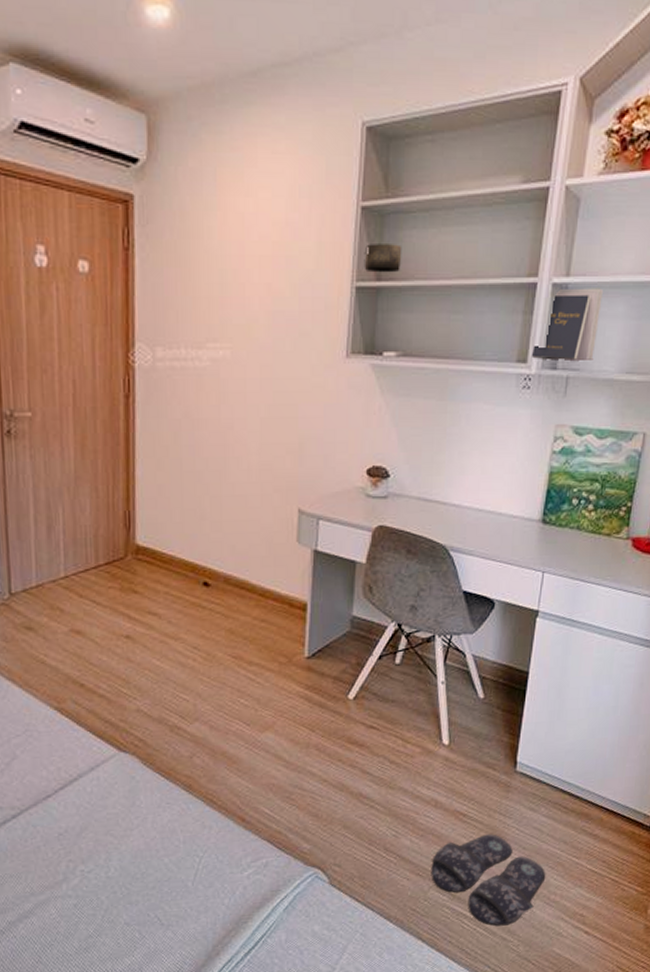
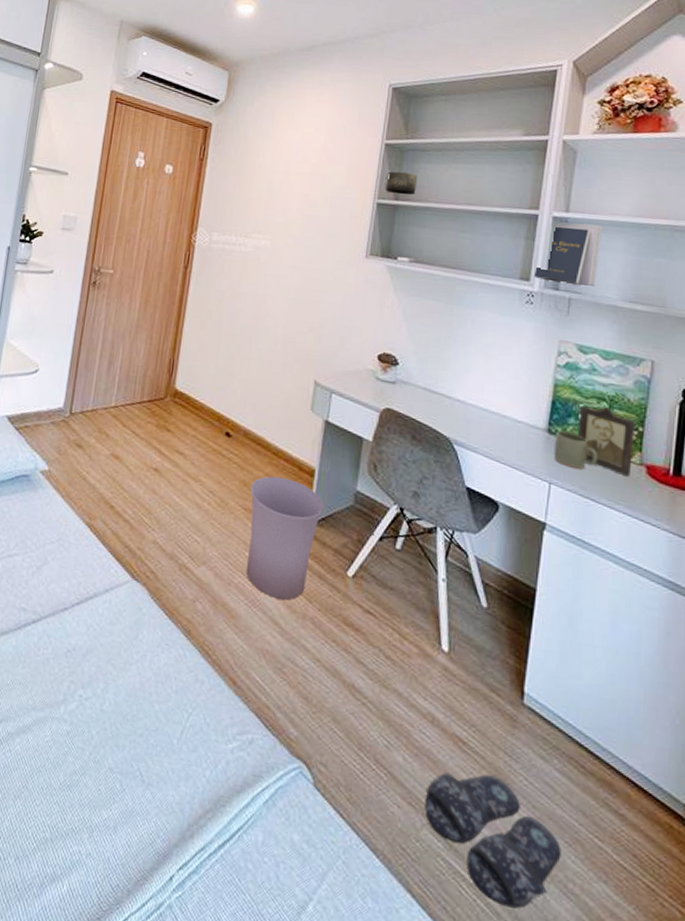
waste bin: none [238,618,319,736] -> present [246,476,324,600]
mug: none [547,518,588,554] -> present [553,430,597,469]
photo frame: none [571,487,624,553] -> present [578,406,635,477]

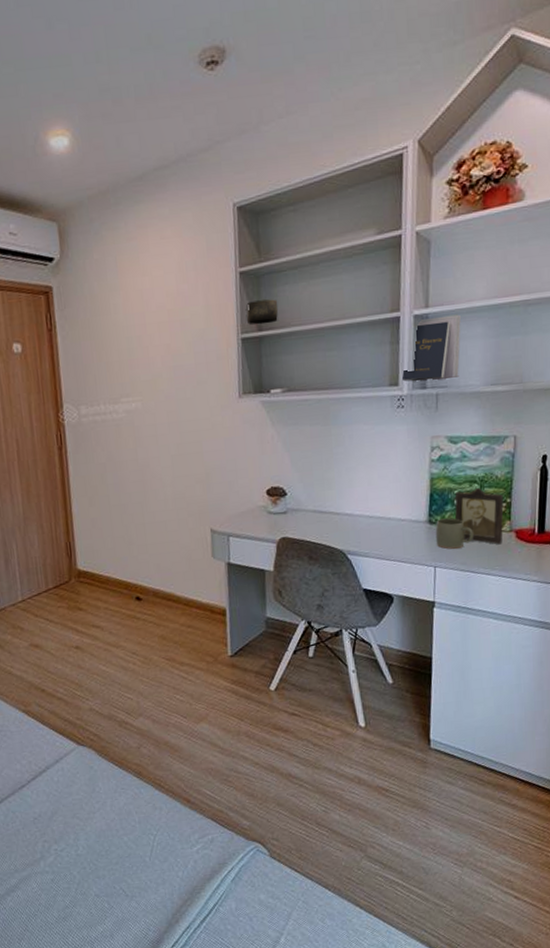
waste bin: present [246,476,324,600] -> none [169,623,240,726]
slippers: present [425,772,562,909] -> none [361,807,470,893]

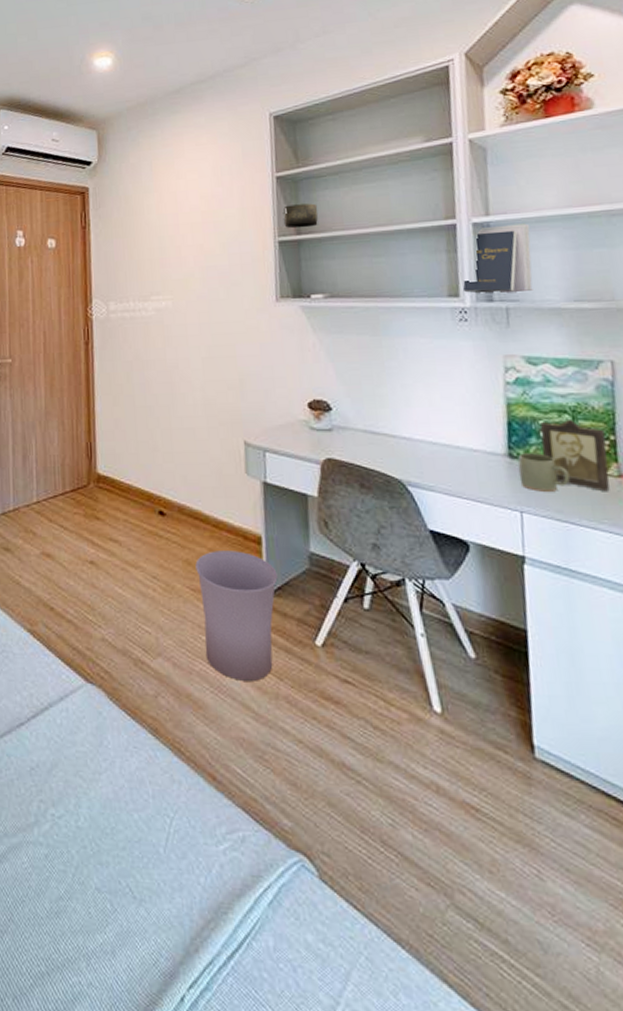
waste bin: none [169,623,240,726] -> present [195,551,278,681]

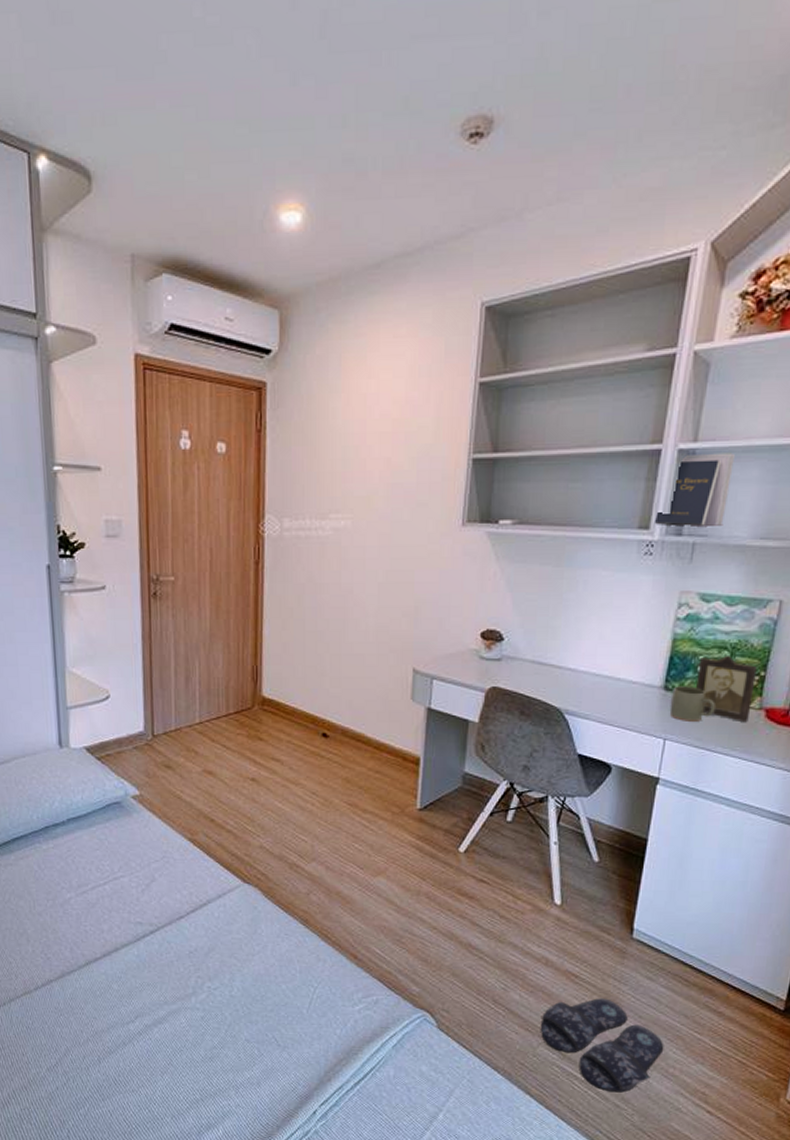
waste bin: present [195,551,278,681] -> none [354,770,431,881]
decorative box: present [284,203,318,229] -> none [482,417,520,445]
slippers: none [444,841,608,986] -> present [541,998,664,1093]

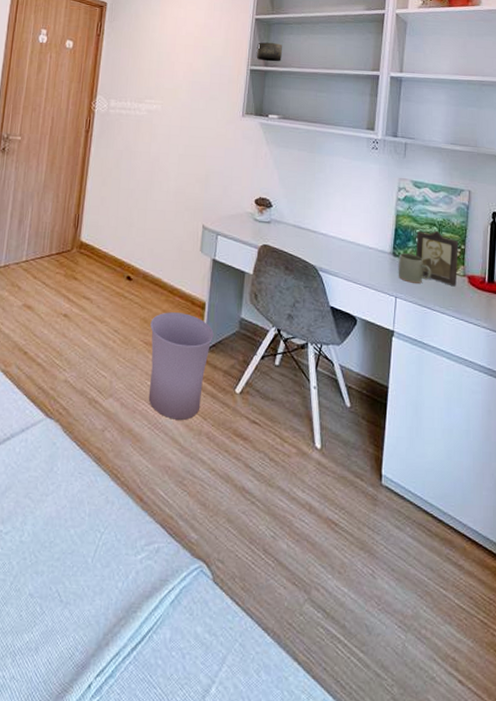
waste bin: none [354,770,431,881] -> present [148,312,214,420]
decorative box: none [482,417,520,445] -> present [257,42,283,62]
slippers: present [541,998,664,1093] -> none [307,549,415,659]
books: present [654,452,735,526] -> none [377,80,428,132]

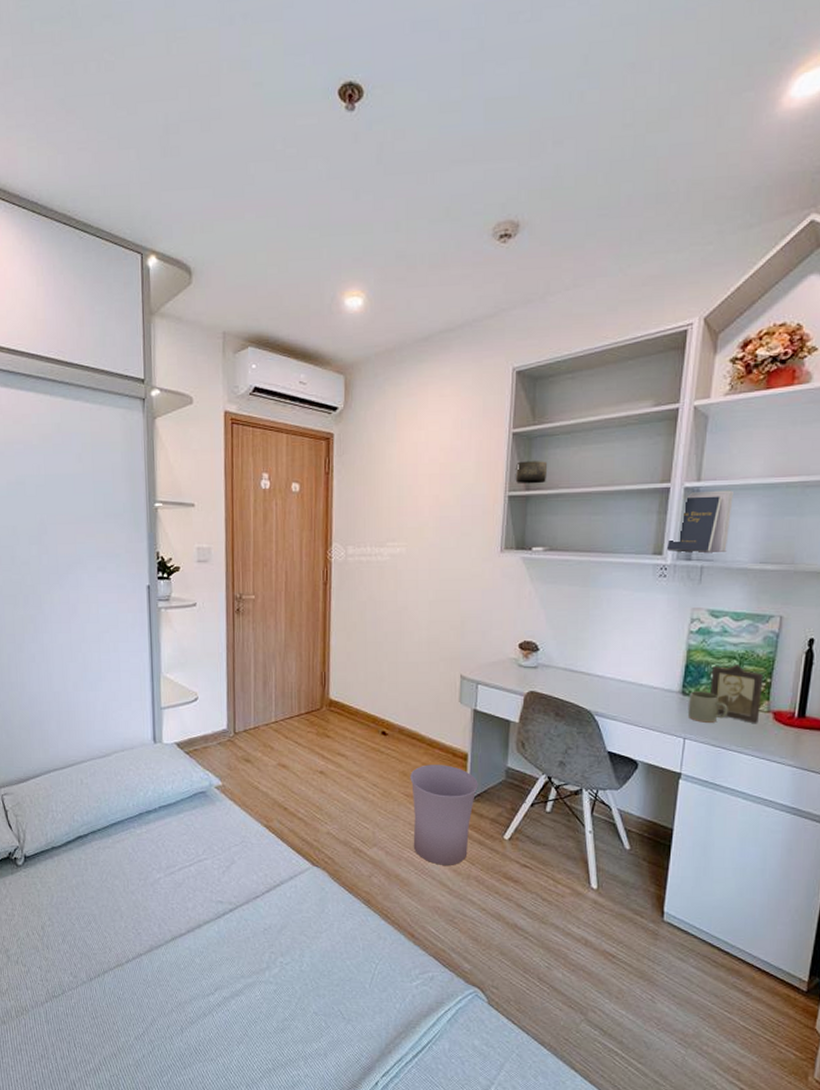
books: none [377,80,428,132] -> present [666,490,733,553]

